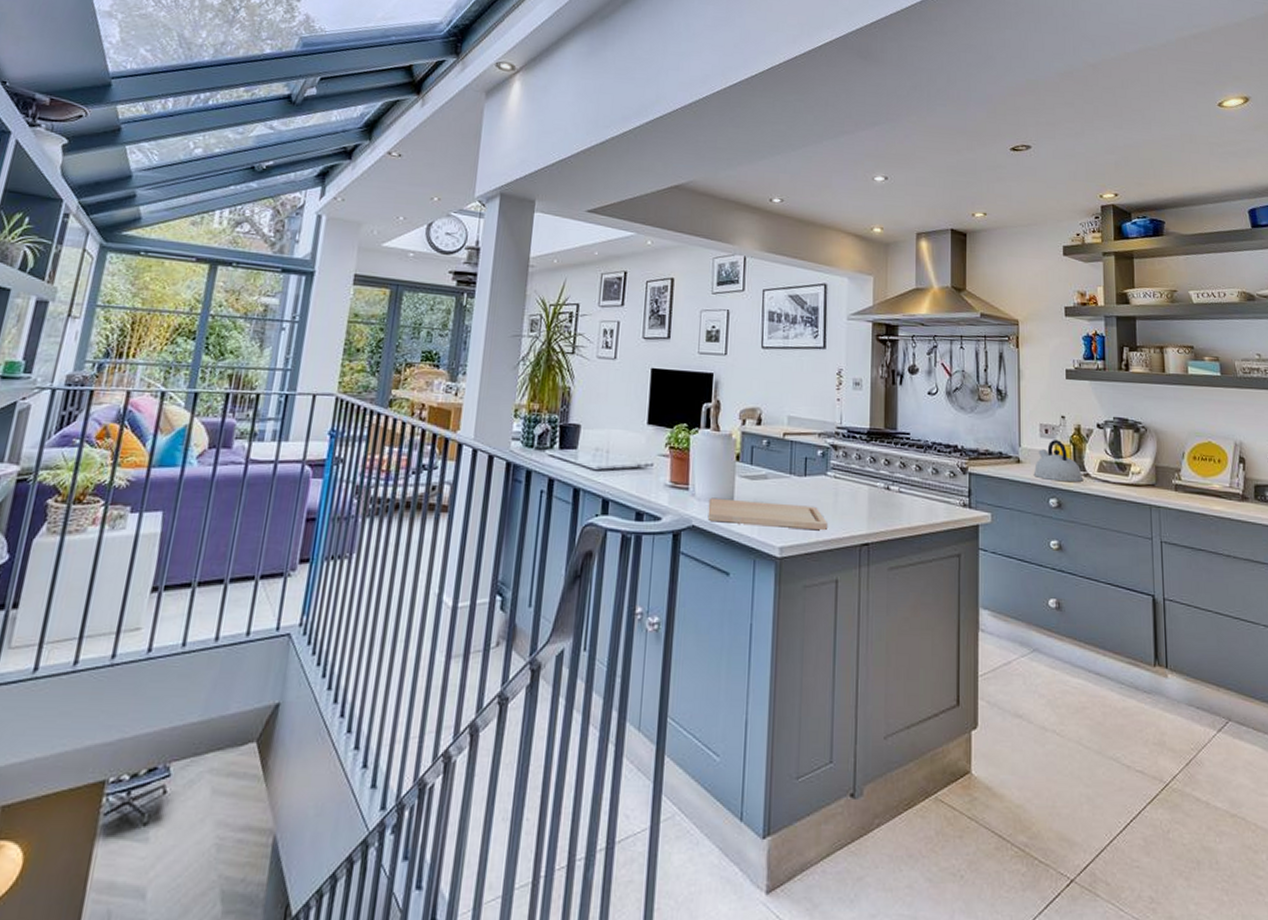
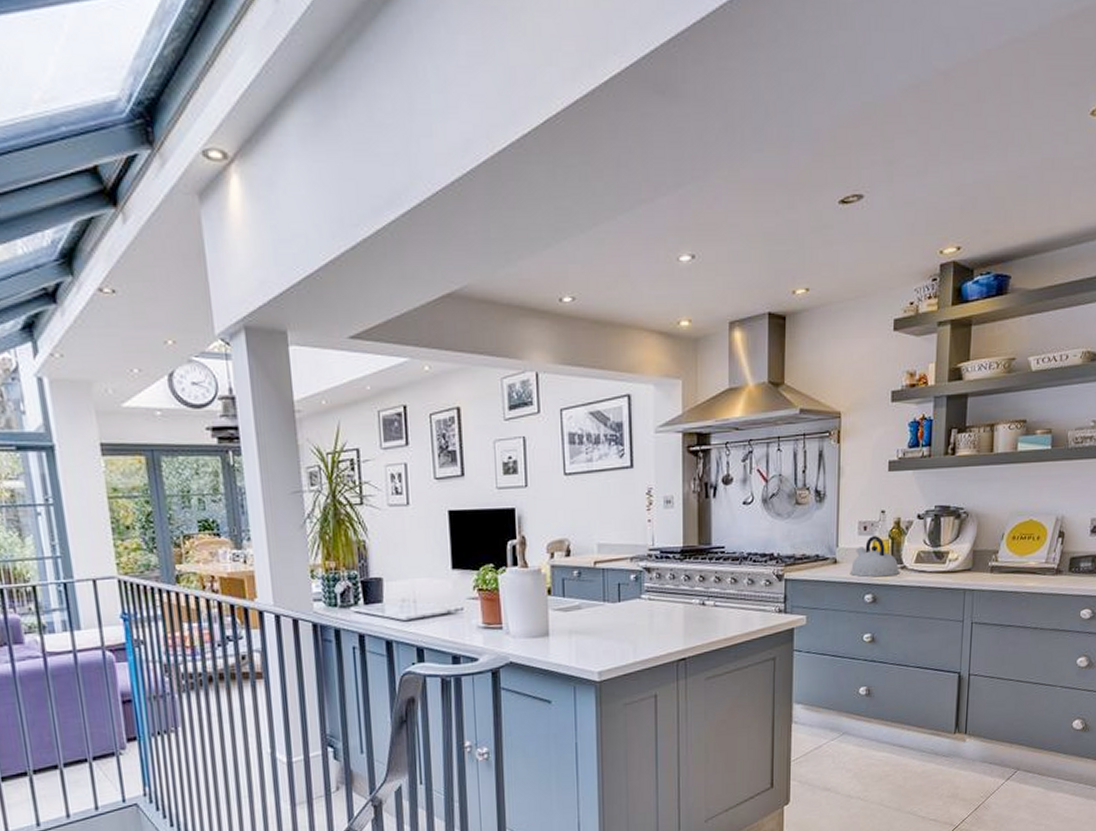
cutting board: present [707,497,827,531] -> none [524,629,644,657]

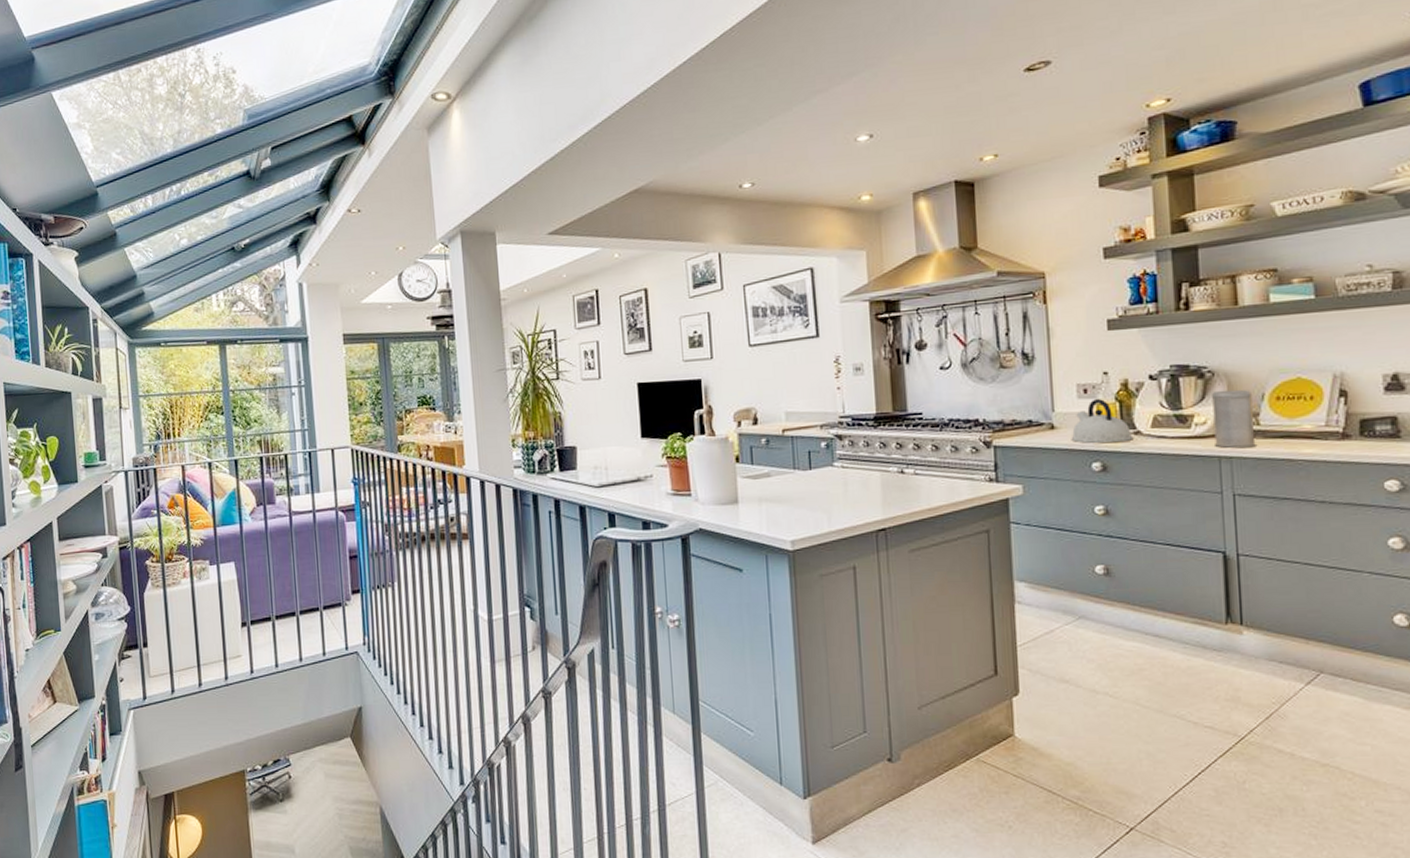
canister: none [962,529,996,583] -> present [1210,389,1256,449]

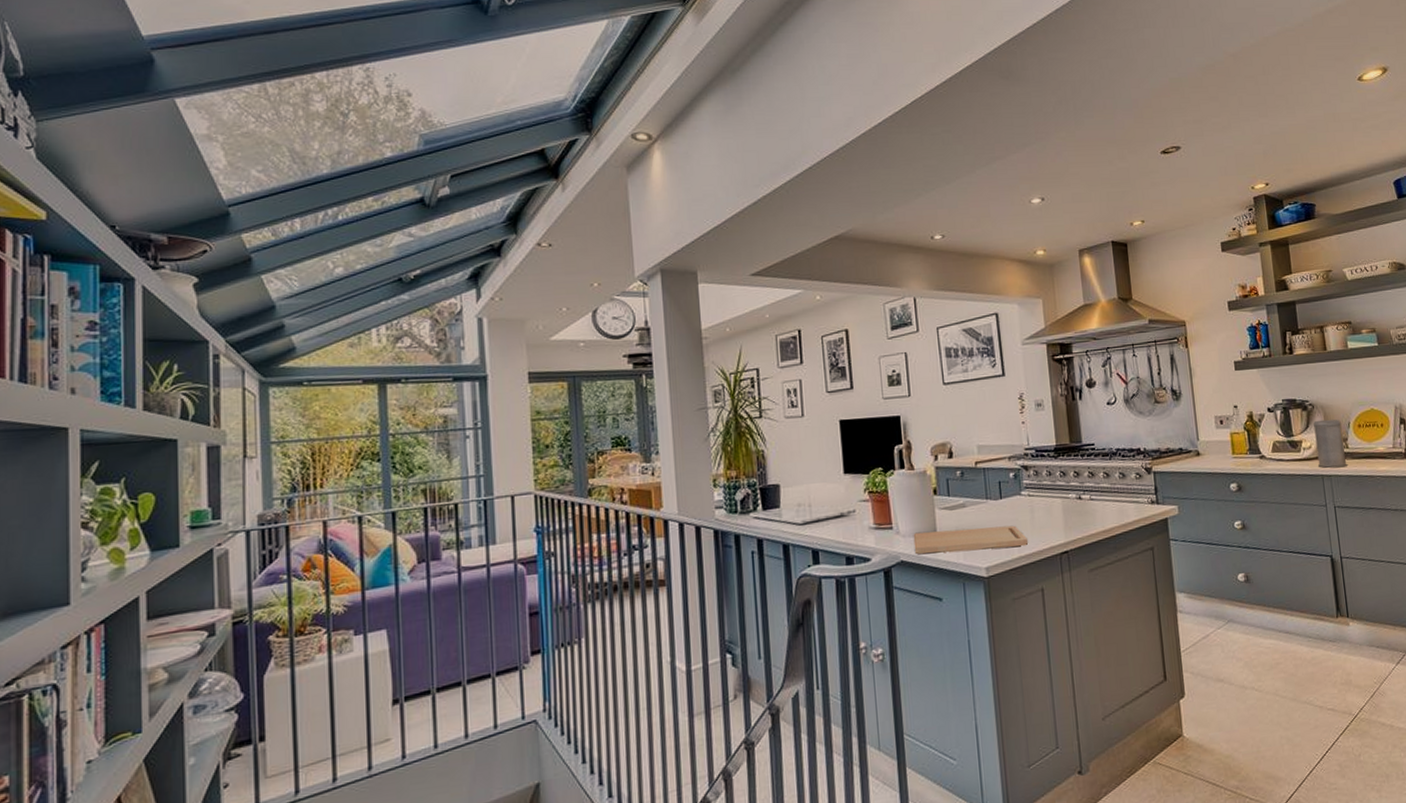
cutting board: none [713,498,839,524] -> present [914,525,1028,555]
kettle: present [1071,399,1134,444] -> none [1213,429,1260,468]

